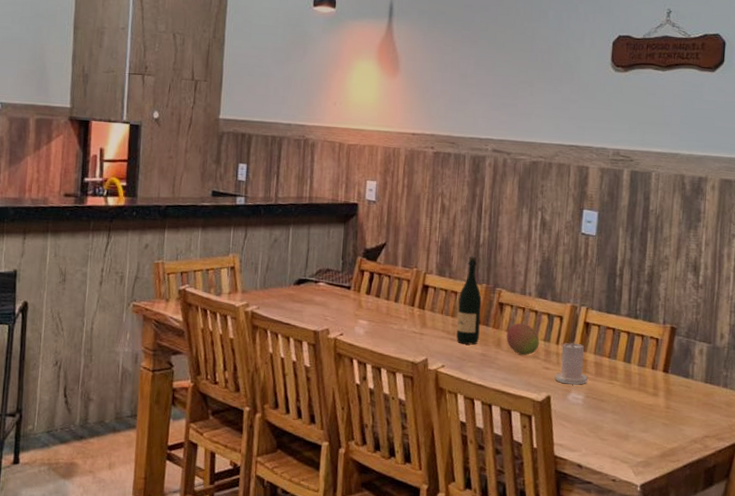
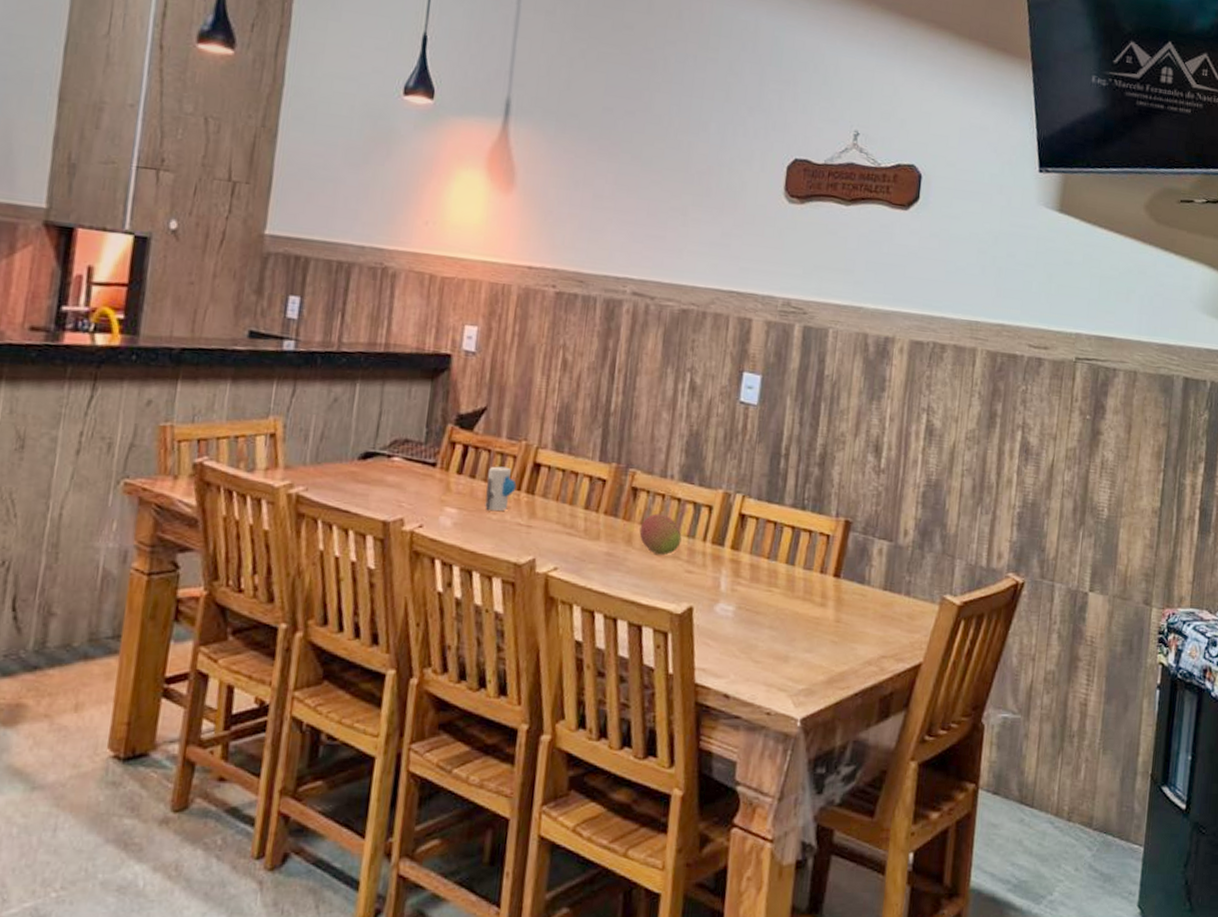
toy: none [388,288,411,322] -> present [485,466,517,511]
wine bottle: present [456,256,482,345] -> none [574,427,610,541]
candle: present [554,341,588,385] -> none [698,538,741,593]

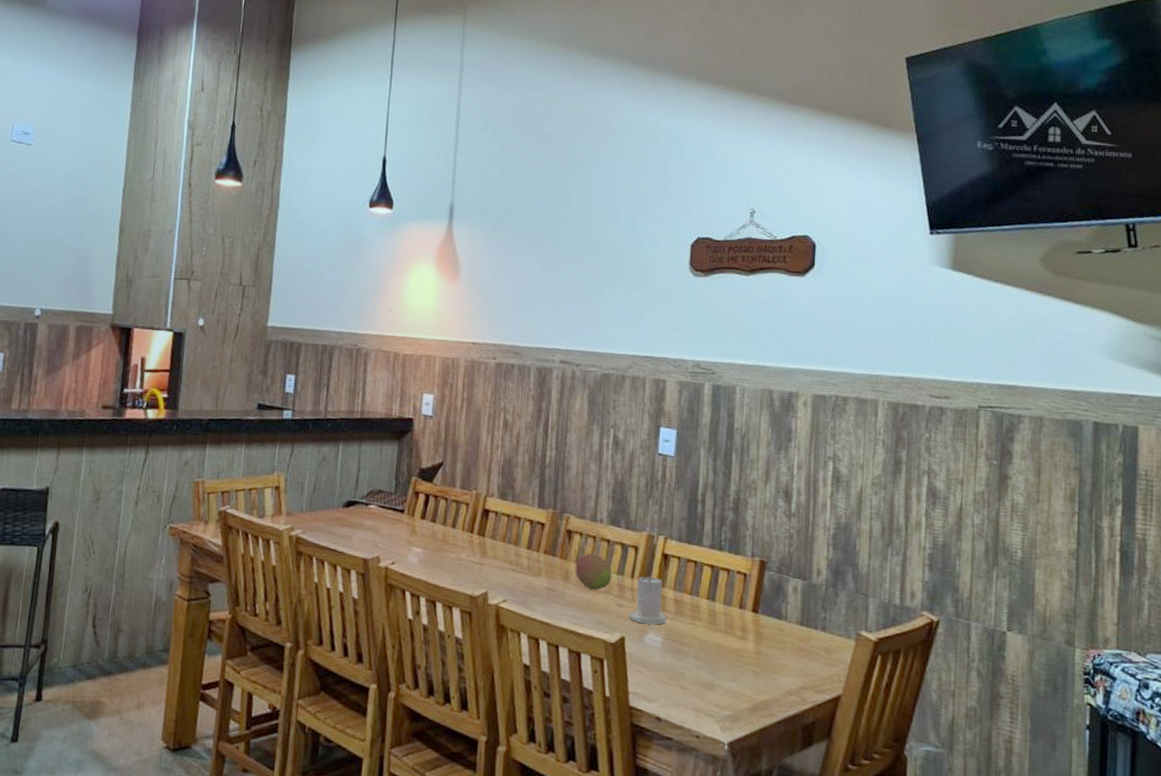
toy: present [485,466,517,511] -> none [444,512,470,550]
candle: none [698,538,741,593] -> present [629,575,667,625]

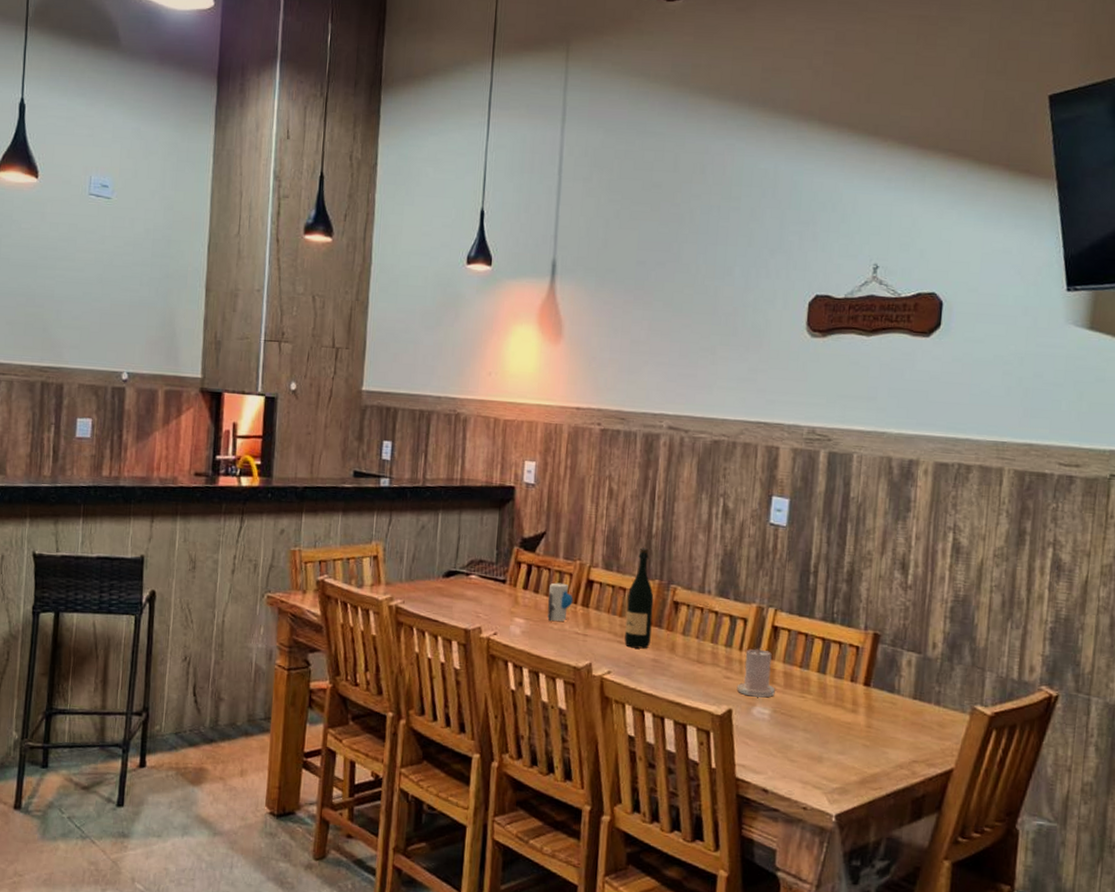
toy: none [444,512,470,550] -> present [547,582,573,621]
wine bottle: none [519,477,548,577] -> present [624,547,654,649]
fruit: present [575,553,612,590] -> none [681,625,720,662]

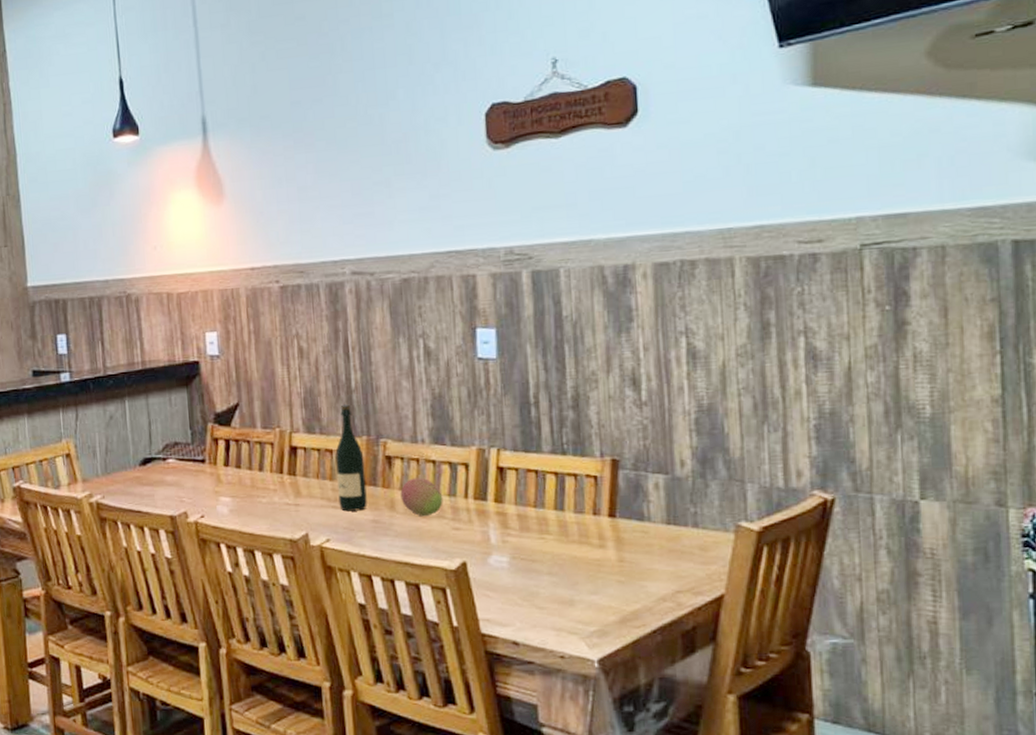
toy: present [547,582,573,621] -> none [250,454,279,496]
fruit: none [681,625,720,662] -> present [400,477,443,517]
candle: present [736,647,775,698] -> none [468,492,511,546]

